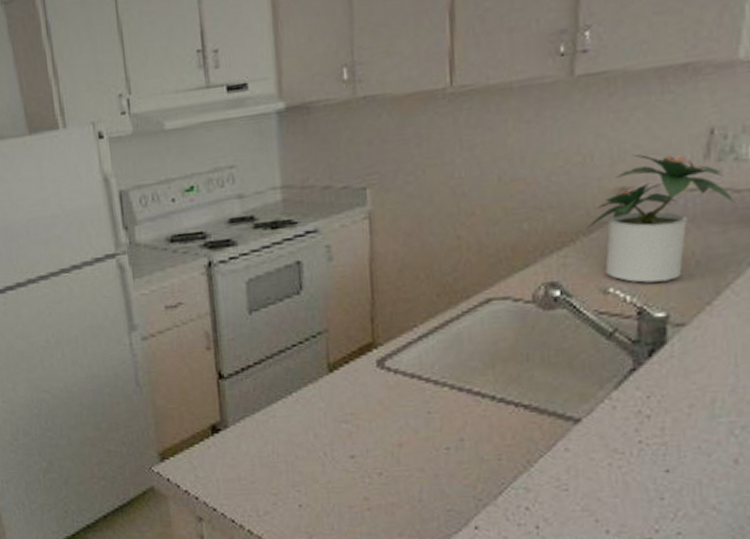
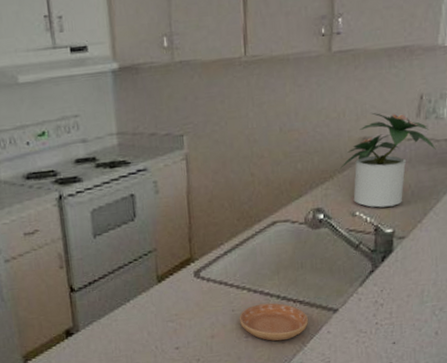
saucer: none [438,405,537,457] -> present [240,303,309,341]

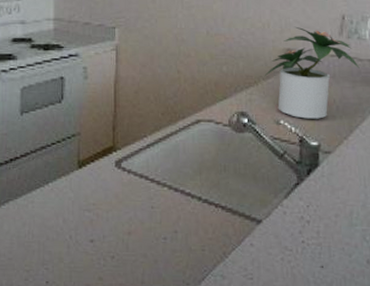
saucer: present [240,303,309,341] -> none [159,204,231,248]

